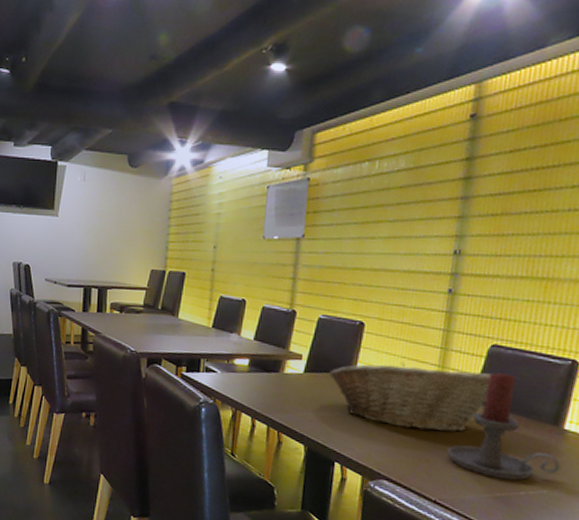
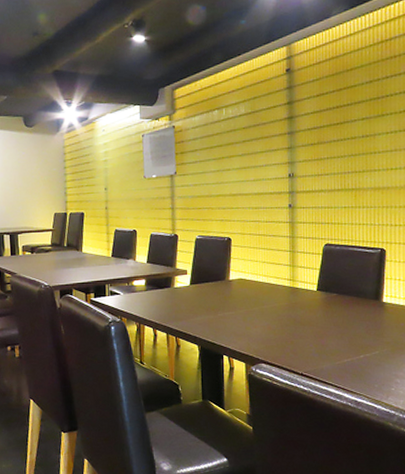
fruit basket: present [329,361,492,432] -> none [210,265,328,319]
candle holder: present [446,373,561,481] -> none [304,265,384,348]

